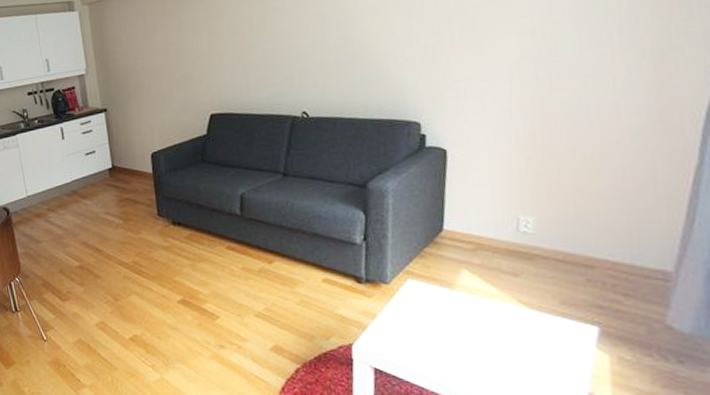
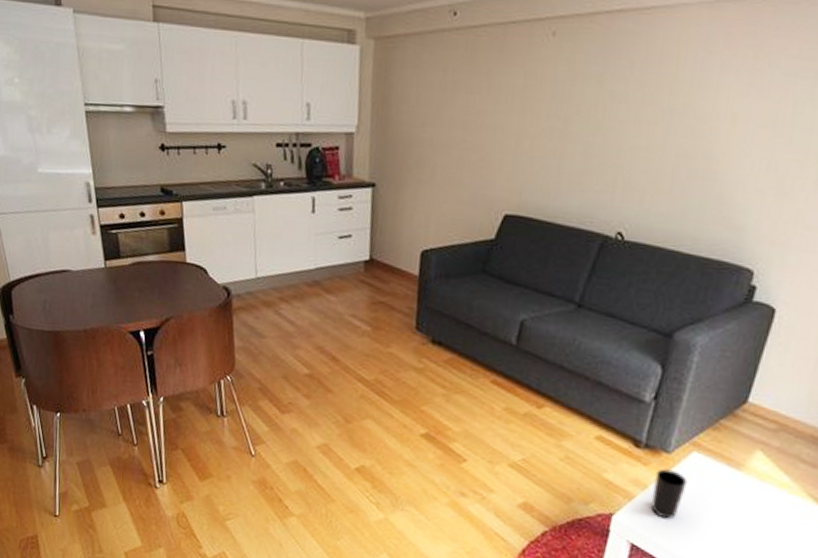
cup: none [380,298,410,342] -> present [650,468,688,519]

